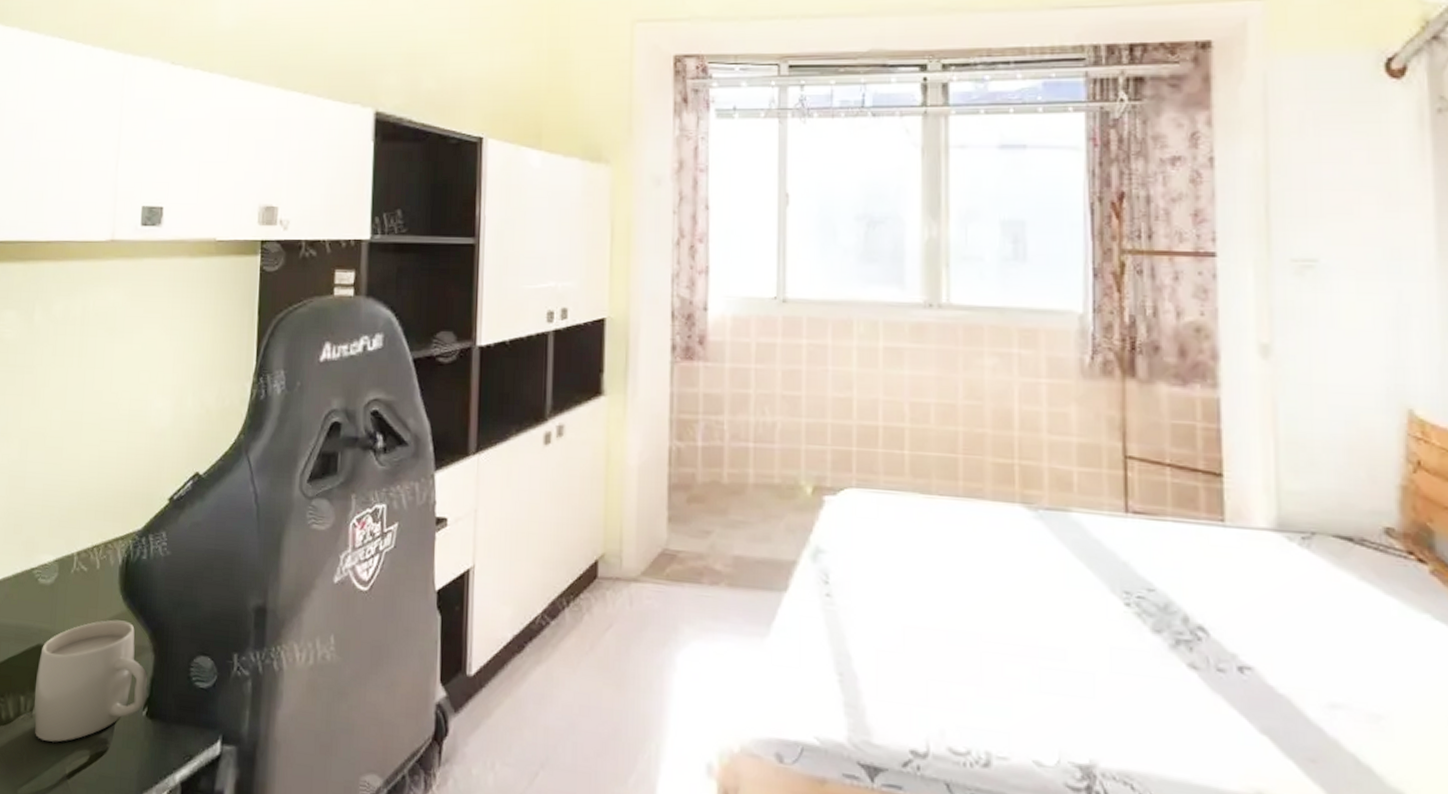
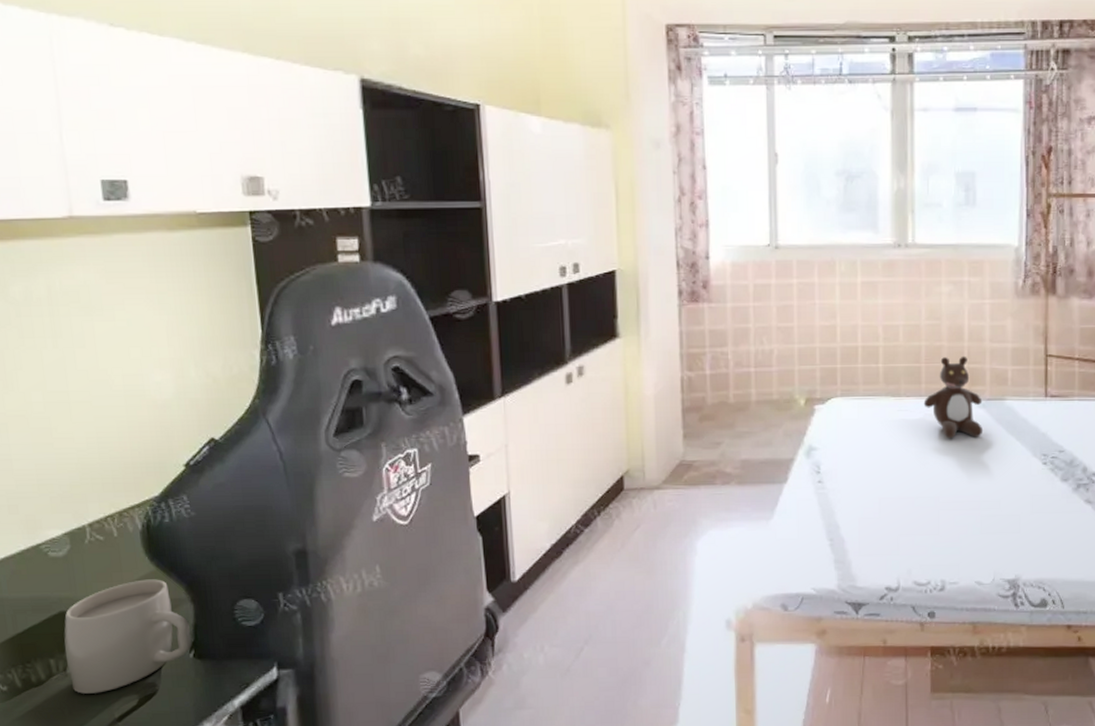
stuffed animal: none [961,448,1041,559] -> present [923,356,984,439]

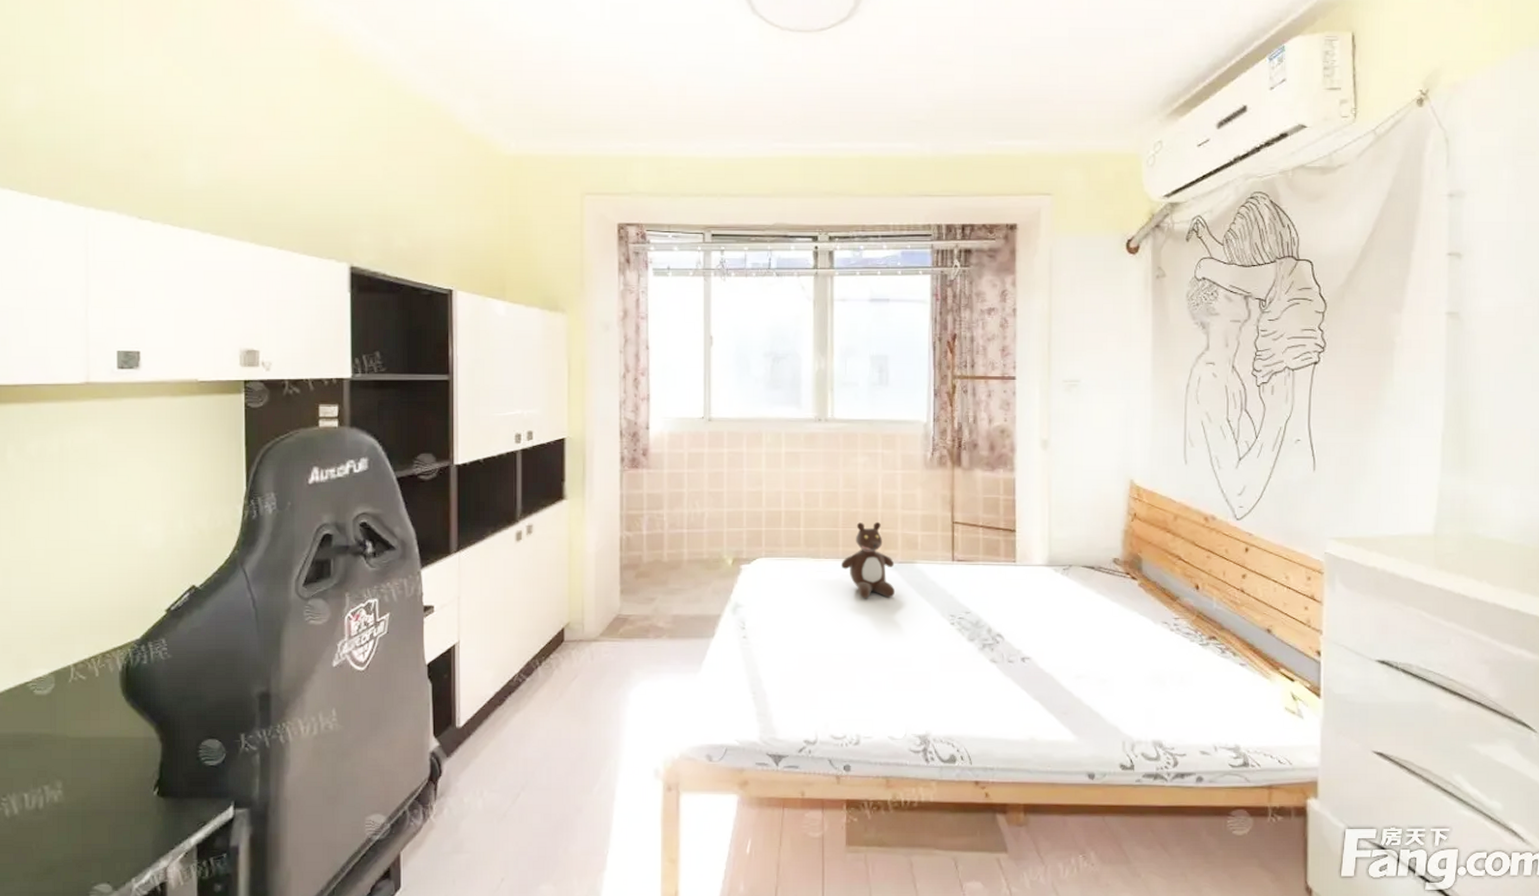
mug: present [64,579,191,694] -> none [39,718,156,829]

